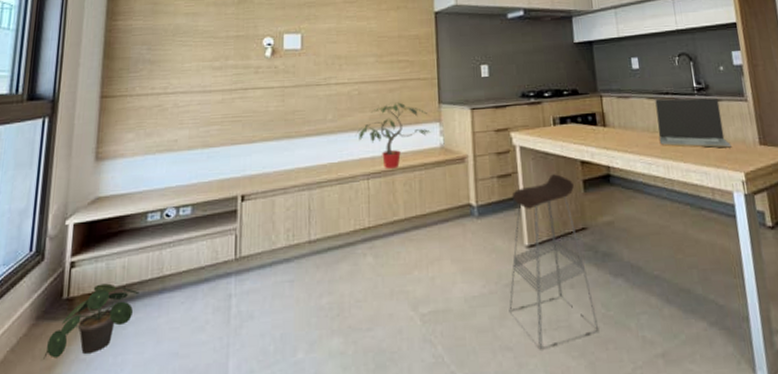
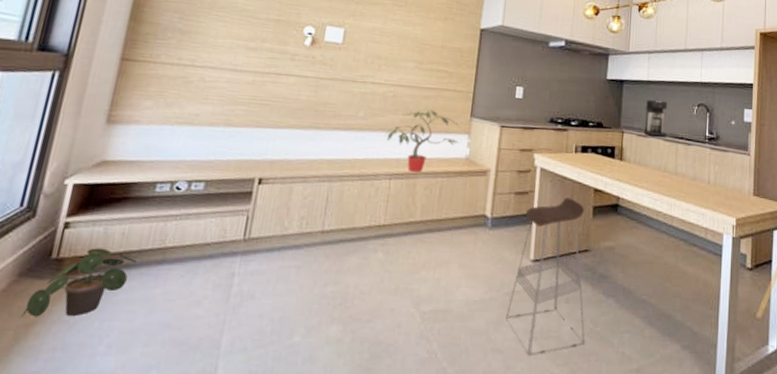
coffee maker: none [621,57,650,96] -> present [643,100,667,137]
laptop: present [655,98,732,148] -> none [667,141,729,195]

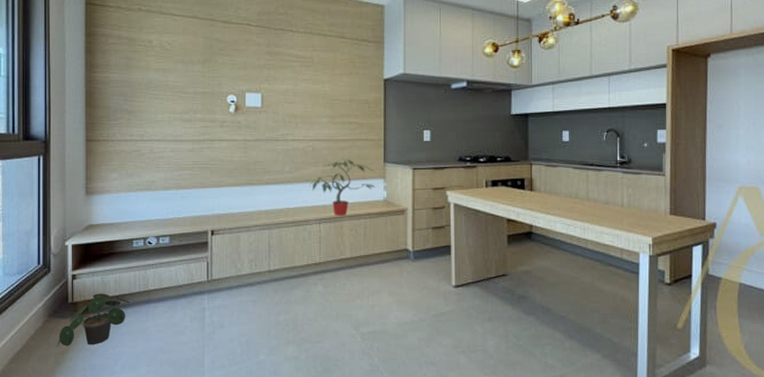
bar stool: present [505,197,585,356] -> none [435,229,509,366]
coffee maker: present [643,100,667,137] -> none [552,130,576,165]

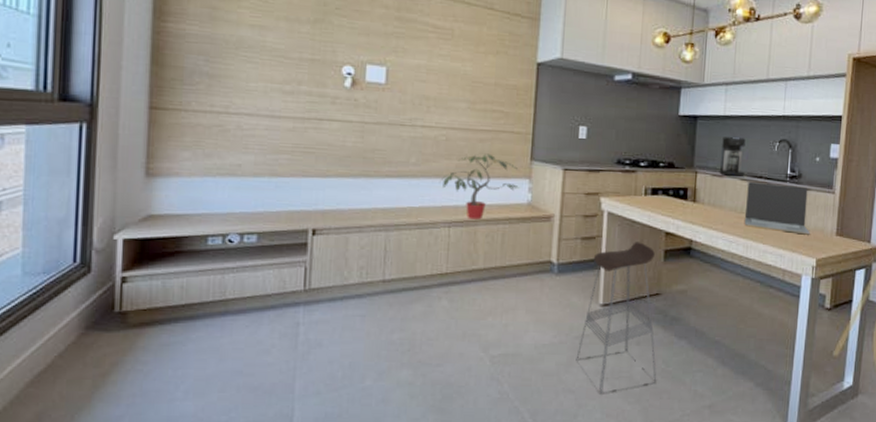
potted plant: present [57,293,130,347] -> none [96,301,200,367]
bar stool: none [435,229,509,366] -> present [576,242,657,395]
coffee maker: none [552,130,576,165] -> present [719,137,746,177]
laptop: none [579,169,644,215] -> present [744,181,810,235]

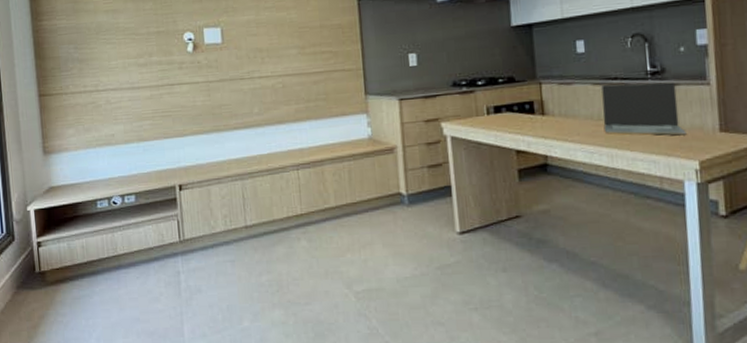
potted plant: present [439,153,519,220] -> none [282,94,358,160]
bar stool: present [576,242,657,395] -> none [440,164,531,326]
coffee maker: present [719,137,746,177] -> none [564,39,596,82]

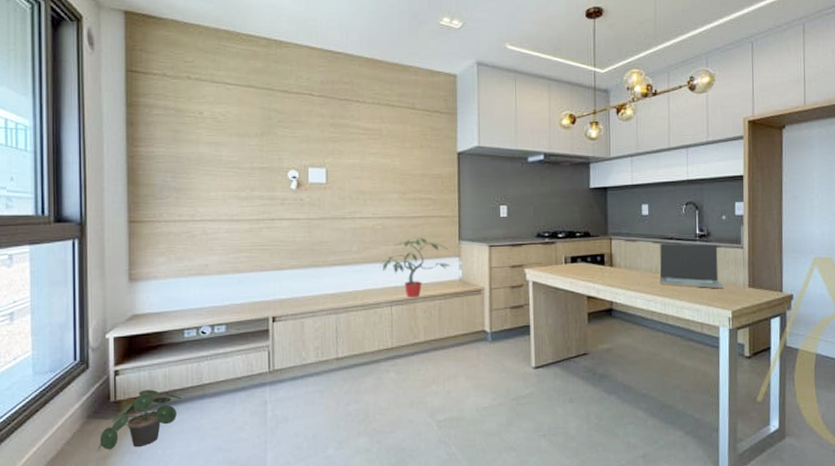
potted plant: none [28,260,99,320] -> present [98,389,182,451]
potted plant: none [282,94,358,160] -> present [379,237,450,298]

